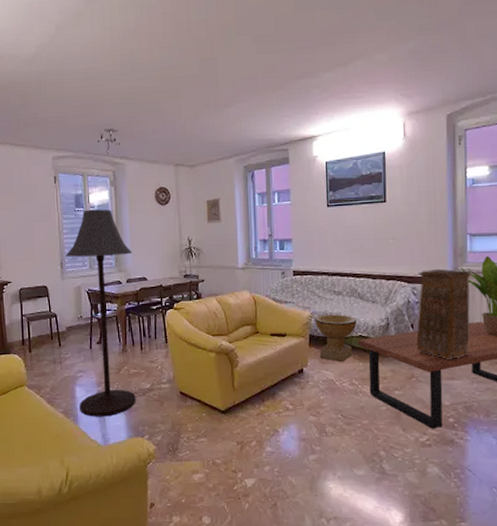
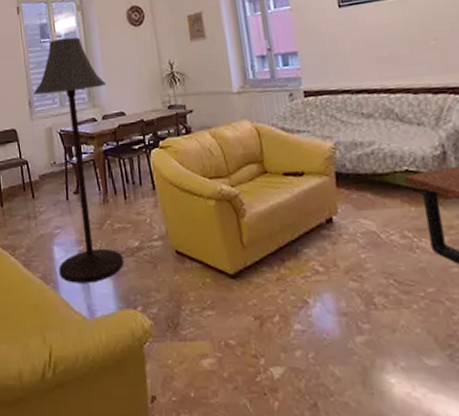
decorative bowl: present [315,314,357,363] -> none [340,143,400,208]

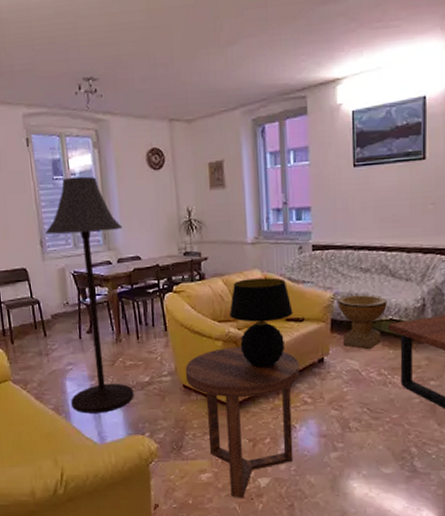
side table: none [176,205,311,393] -> present [185,346,300,498]
table lamp: none [219,128,291,230] -> present [229,277,293,368]
decorative bowl: none [340,143,400,208] -> present [338,295,387,350]

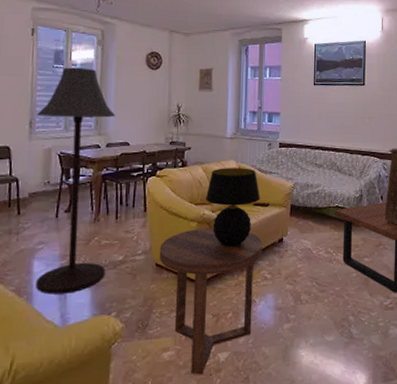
decorative bowl: present [338,295,387,350] -> none [297,185,334,232]

